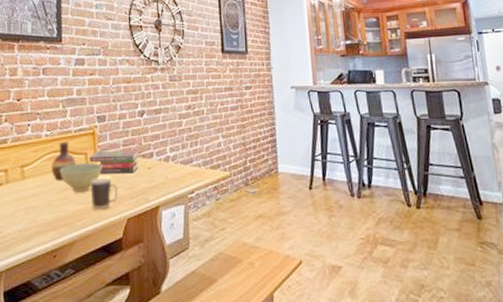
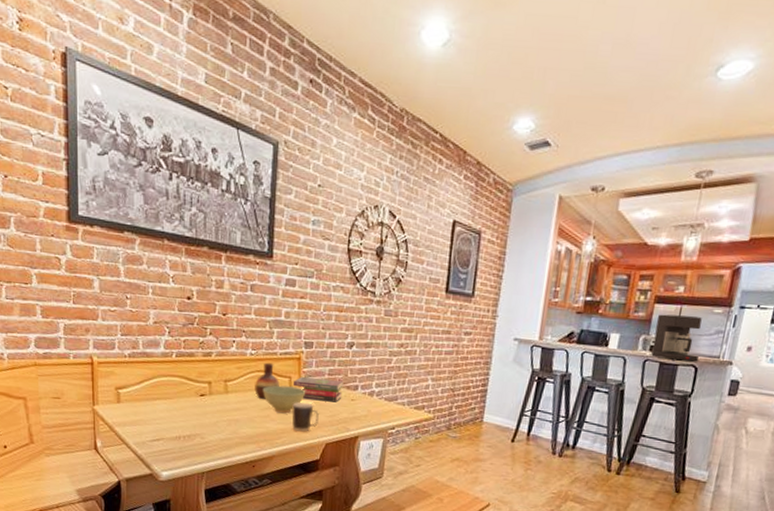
coffee maker: none [412,46,458,88] -> present [651,314,702,362]

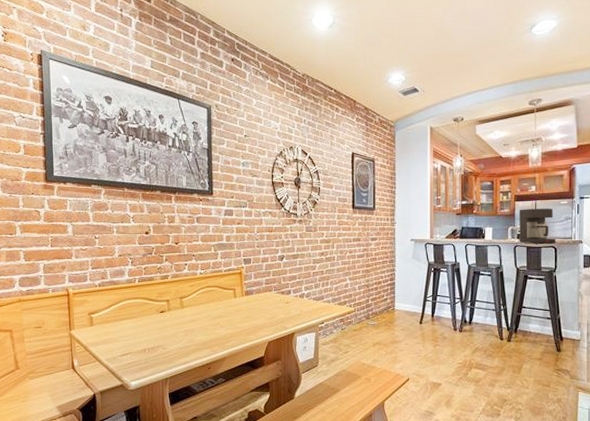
vase: present [254,362,280,399] -> none [205,279,226,310]
bowl: present [262,385,306,414] -> none [212,297,248,320]
mug: present [292,402,319,432] -> none [238,308,260,334]
books: present [293,376,344,403] -> none [237,287,278,306]

